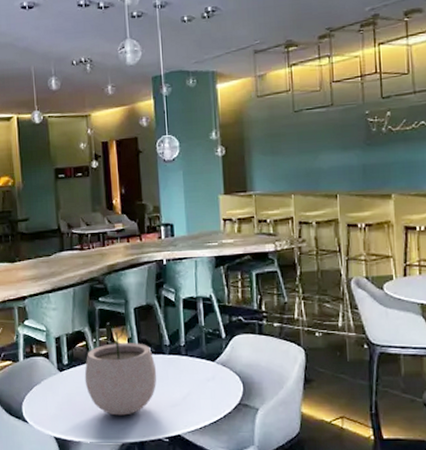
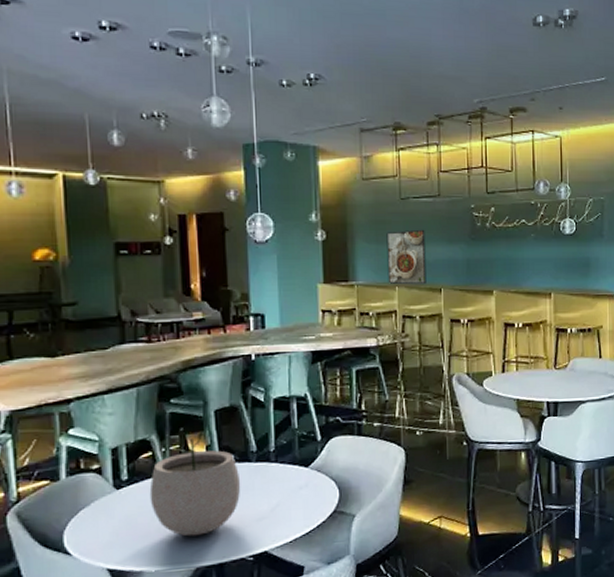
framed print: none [281,138,322,193] -> present [386,229,426,285]

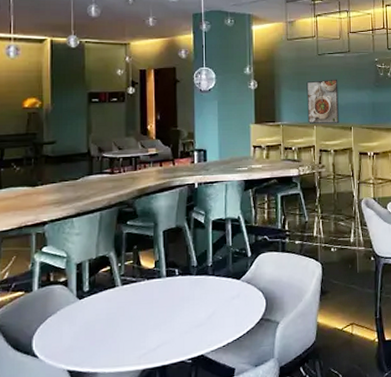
plant pot: present [149,429,241,537] -> none [106,247,183,341]

